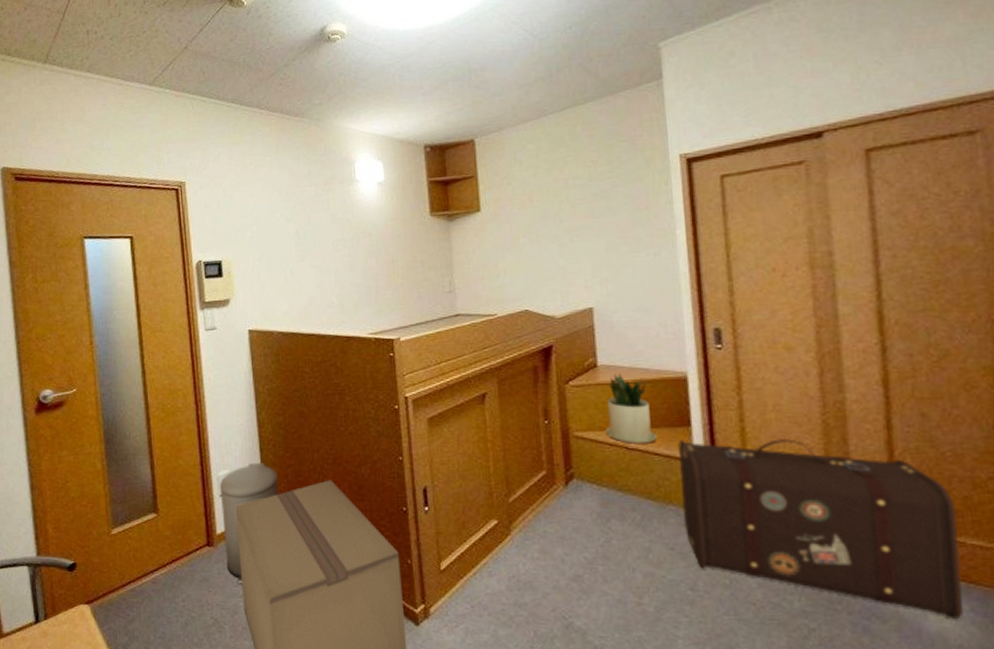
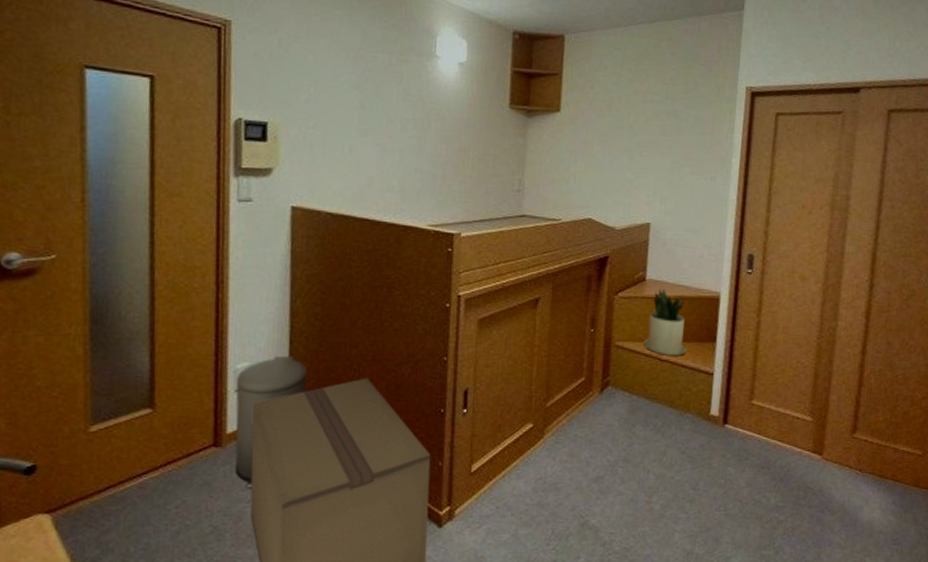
suitcase: present [678,439,963,620] -> none [696,354,897,511]

